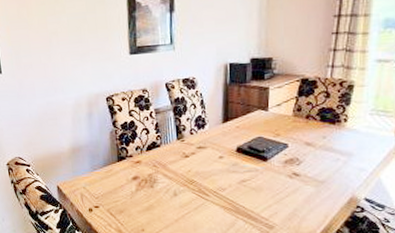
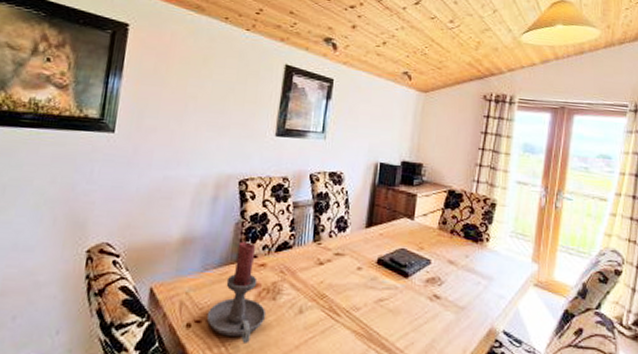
candle holder: none [102,145,148,220] -> present [206,241,267,343]

